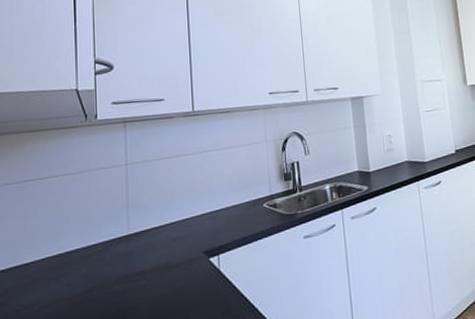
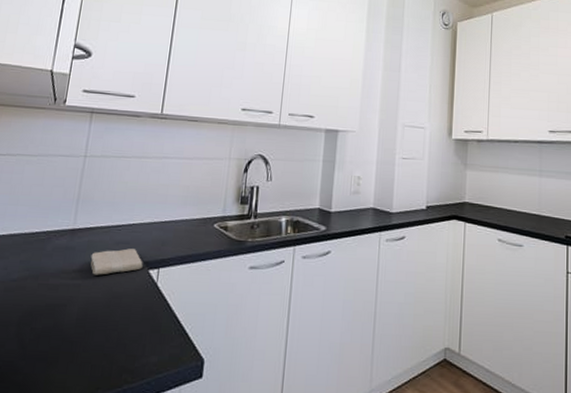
washcloth: none [150,241,203,274] -> present [90,248,143,275]

